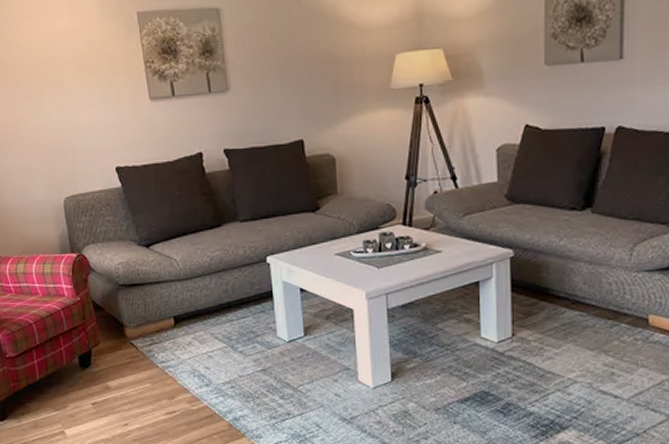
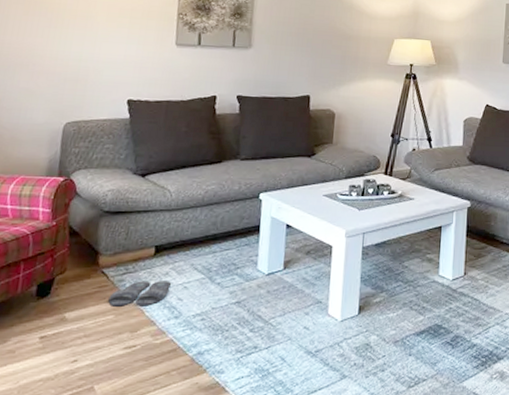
slippers: none [142,350,196,376] -> present [108,281,171,307]

